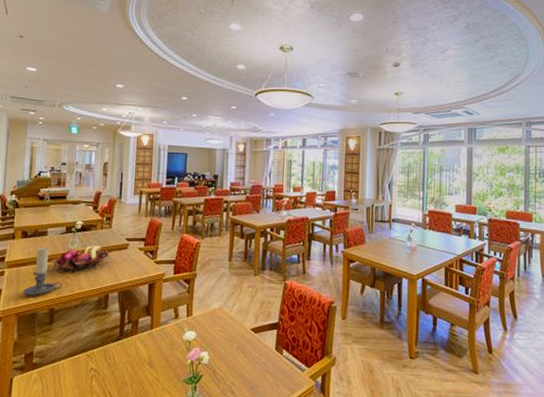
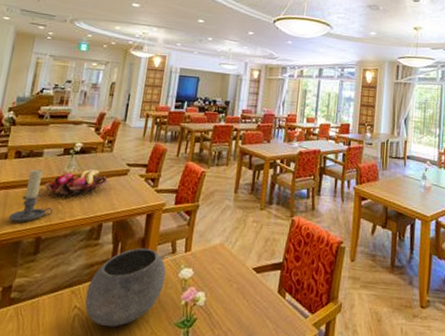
bowl: none [100,314,171,385] -> present [85,247,166,327]

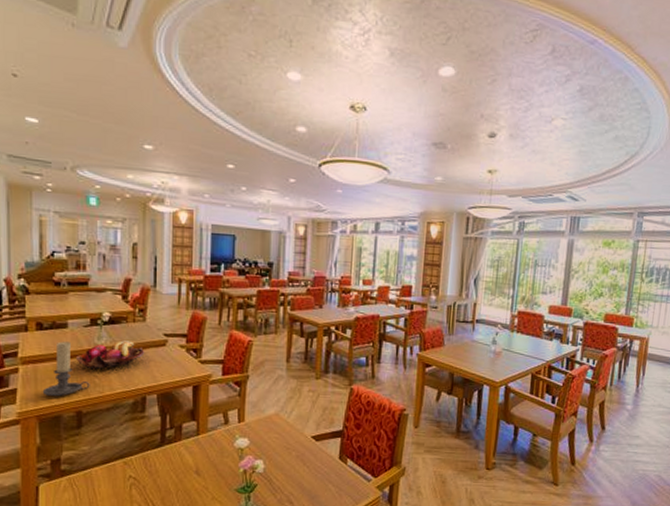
bowl: present [85,247,166,327] -> none [140,419,220,494]

